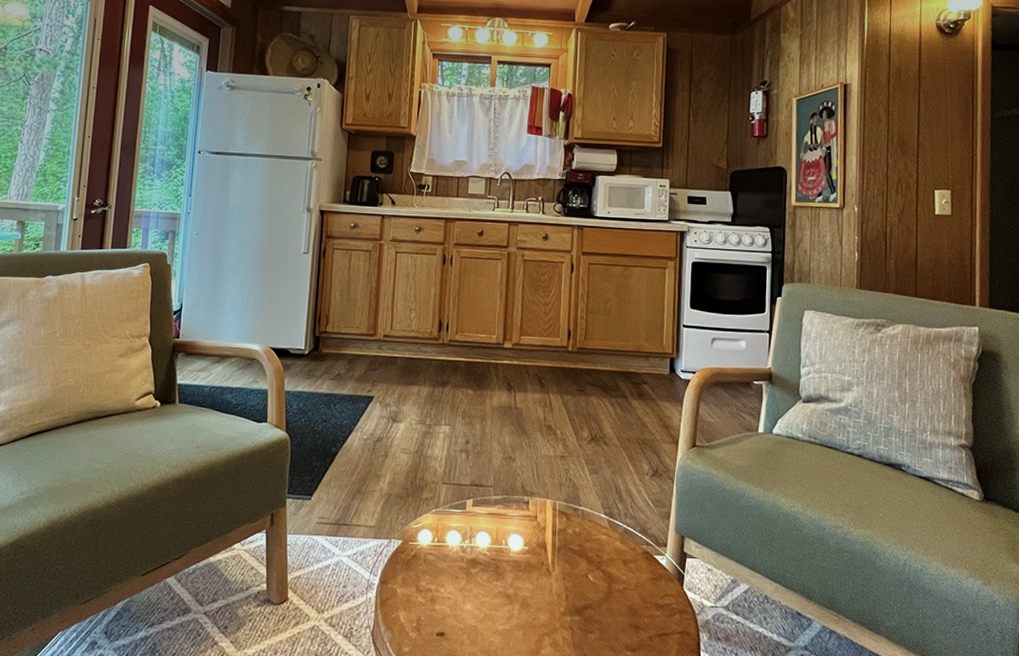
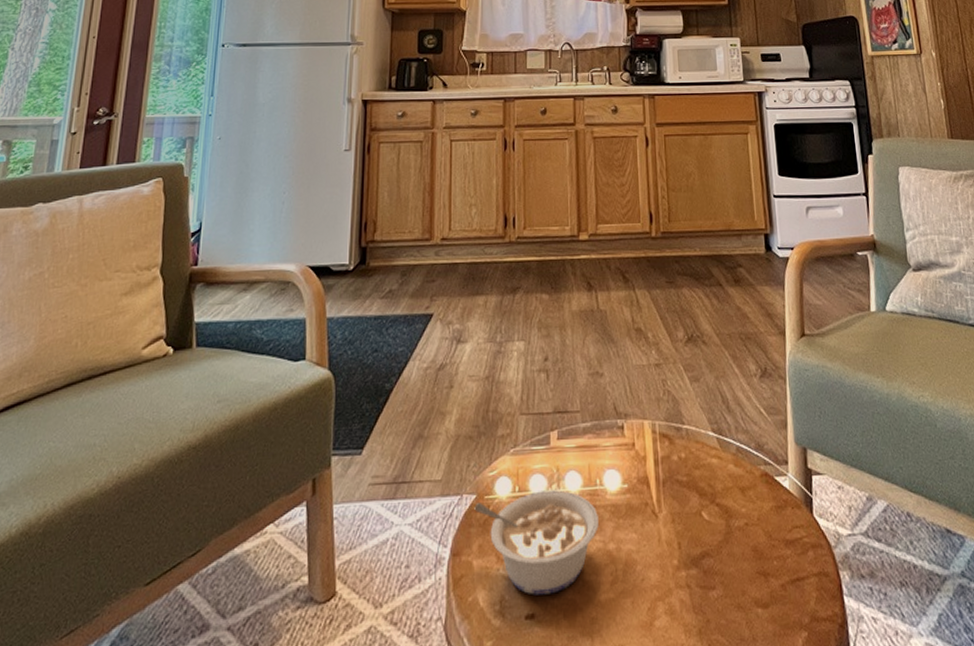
legume: none [400,544,502,620] -> present [474,490,599,595]

